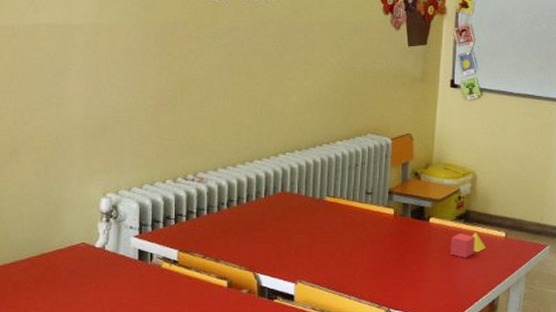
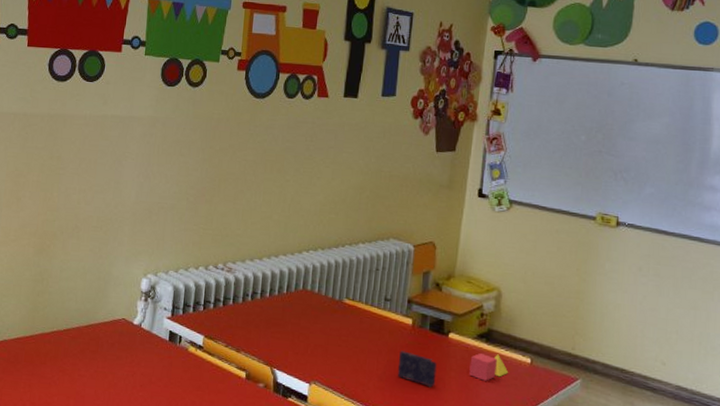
crayon box: none [382,240,421,271] -> present [397,351,438,388]

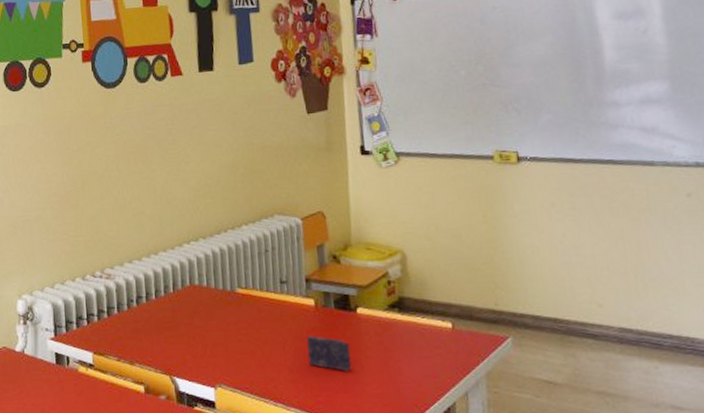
toy blocks: present [469,353,509,381] -> none [385,323,431,355]

